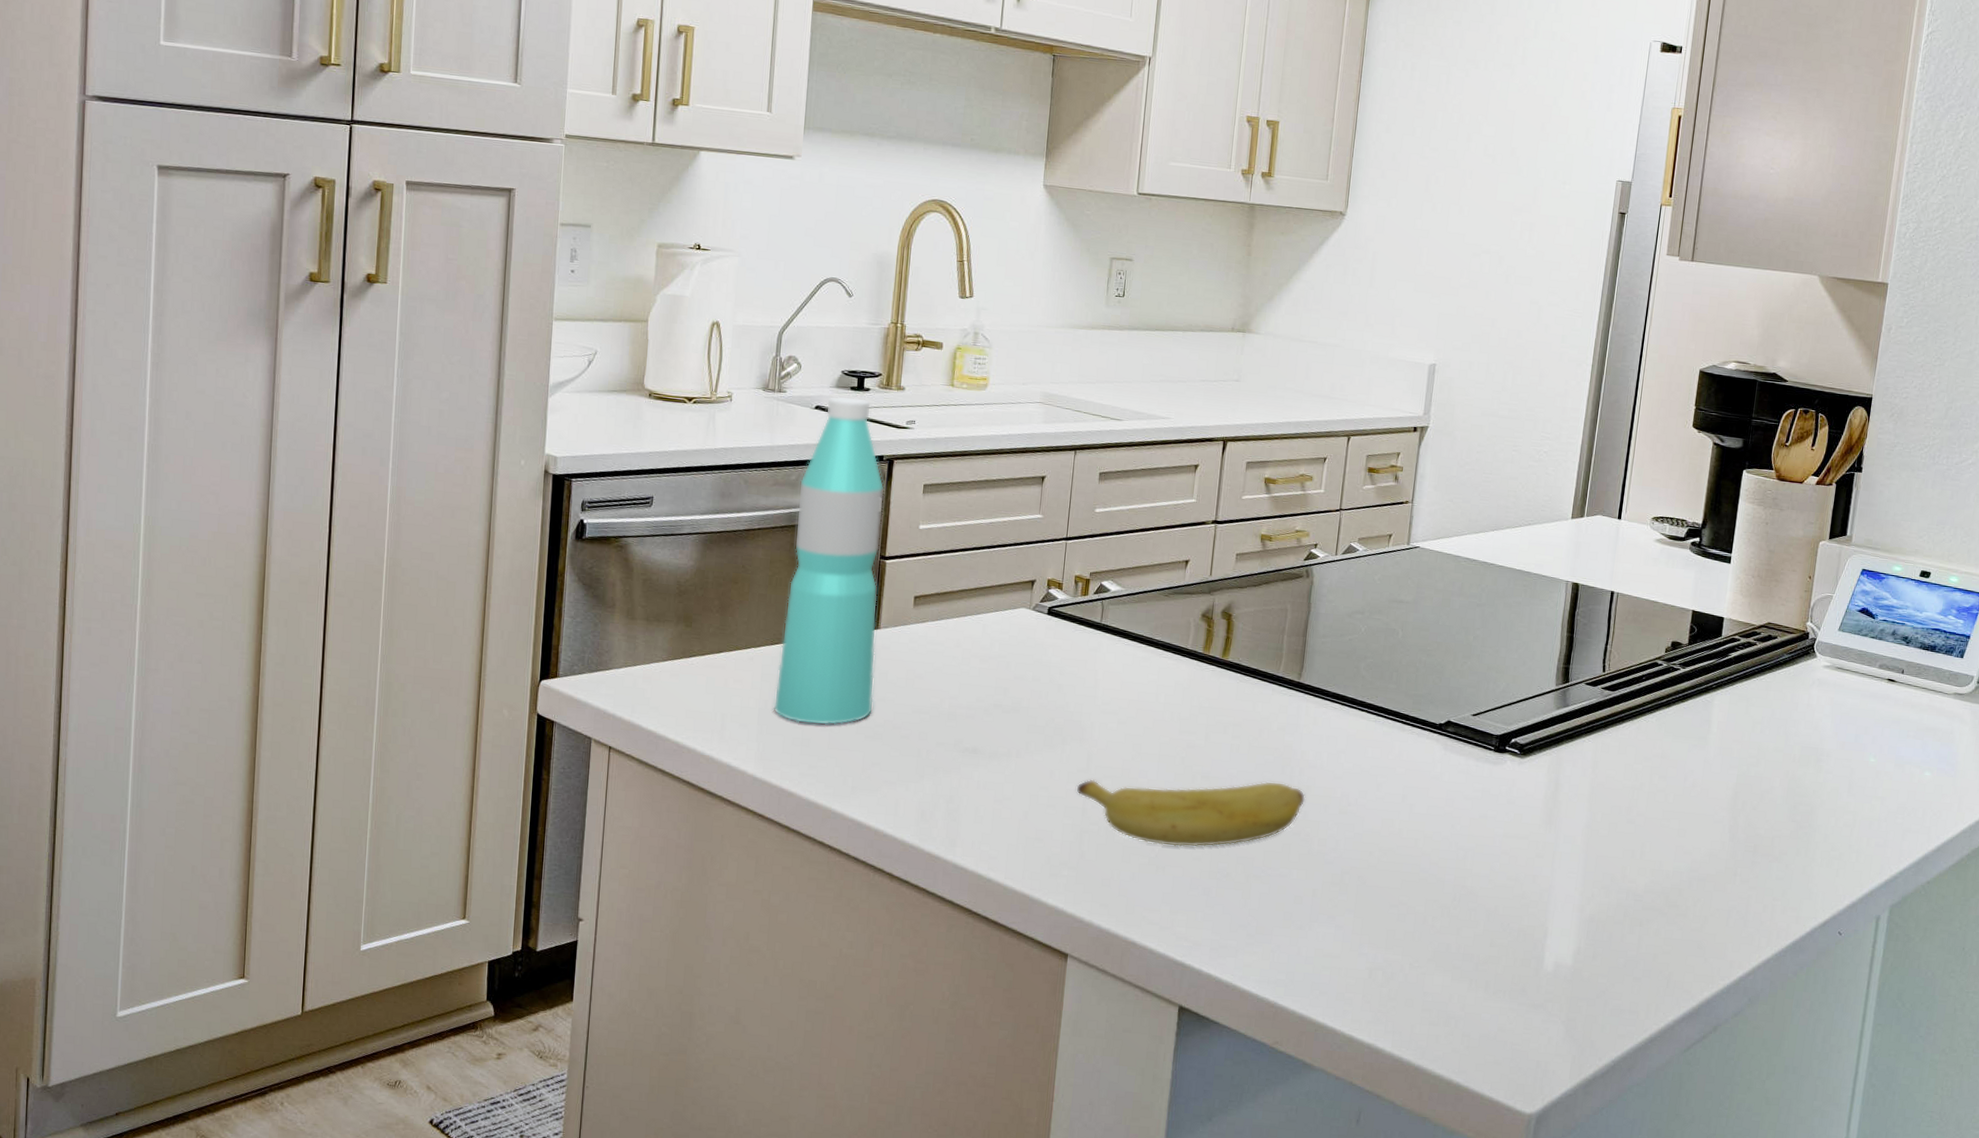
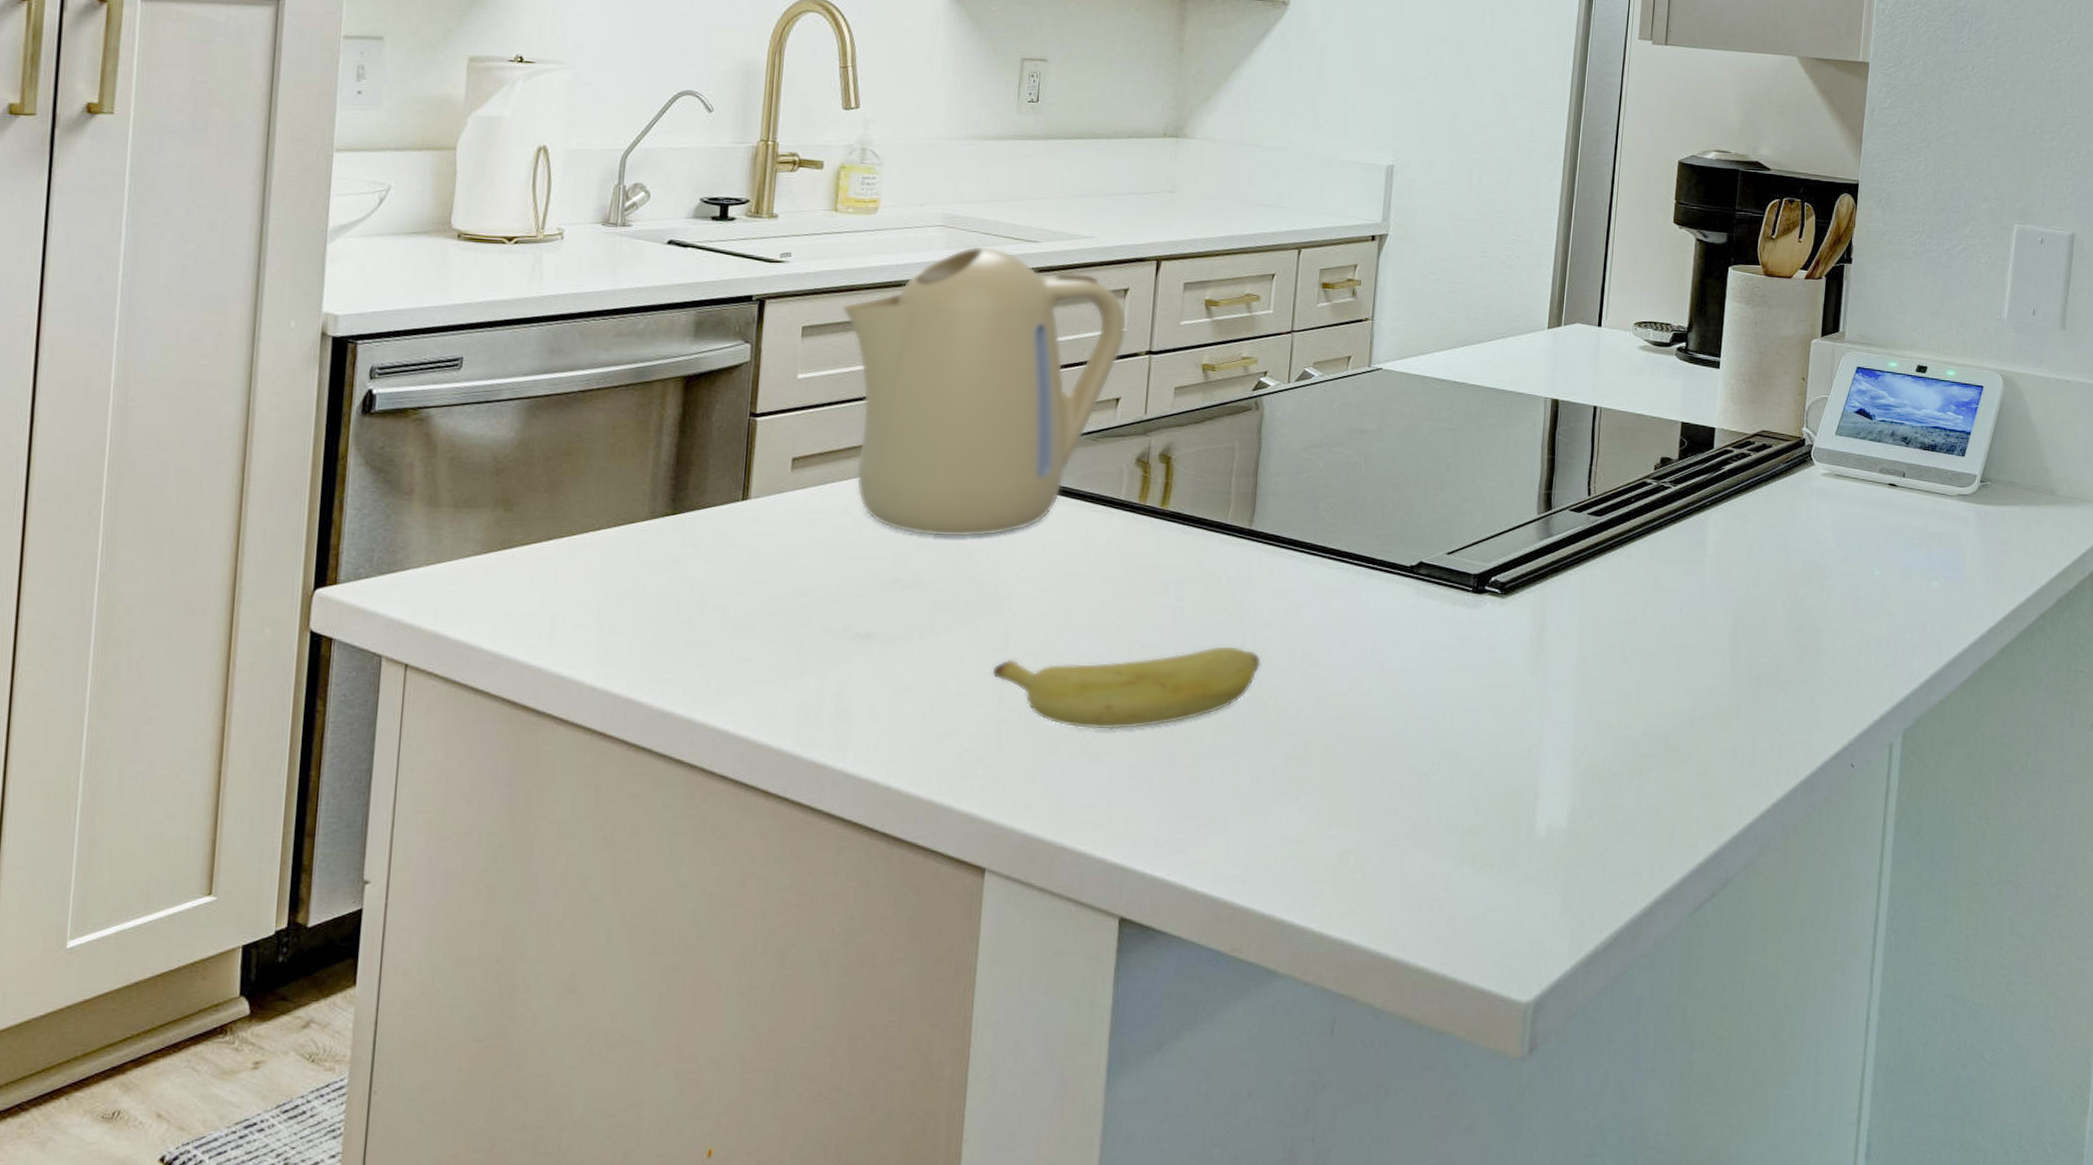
water bottle: present [773,396,884,725] -> none [617,227,754,619]
kettle: none [956,421,1197,673] -> present [842,245,1128,538]

